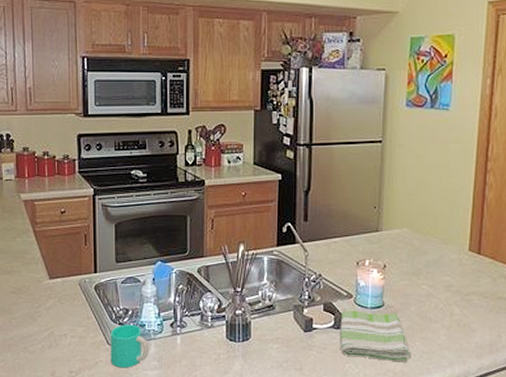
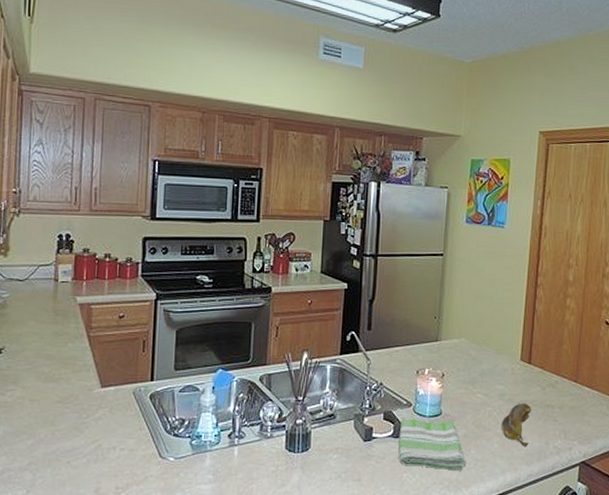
cup: present [110,324,149,368] -> none [162,435,204,483]
banana: none [448,294,482,340] -> present [501,403,532,447]

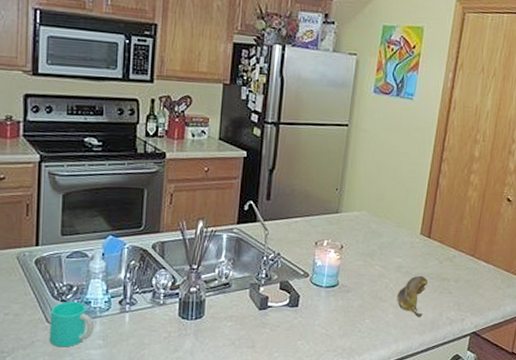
cup: none [162,435,204,483] -> present [49,301,94,348]
dish towel: present [398,419,466,471] -> none [293,289,360,339]

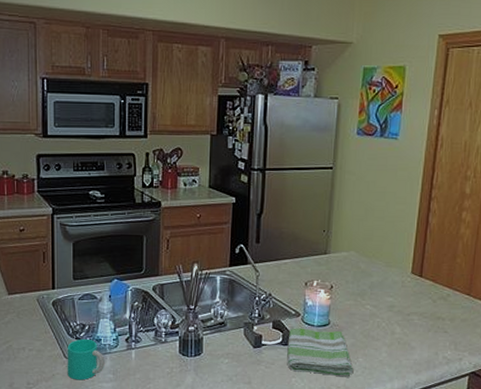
dish towel: none [293,289,360,339] -> present [287,328,354,377]
banana: present [396,275,428,318] -> none [389,315,422,357]

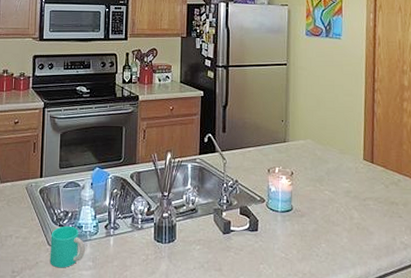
dish towel: present [287,328,354,377] -> none [254,213,318,264]

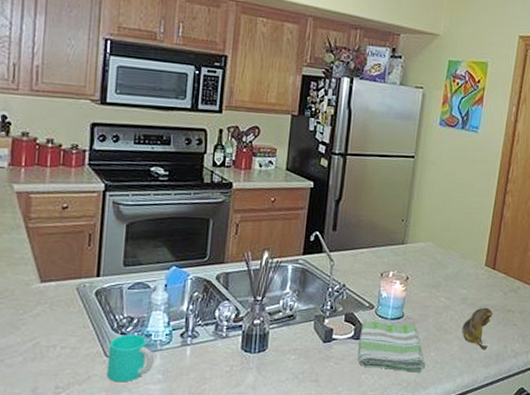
dish towel: none [254,213,318,264] -> present [358,321,425,373]
banana: none [348,200,377,242] -> present [461,307,493,350]

